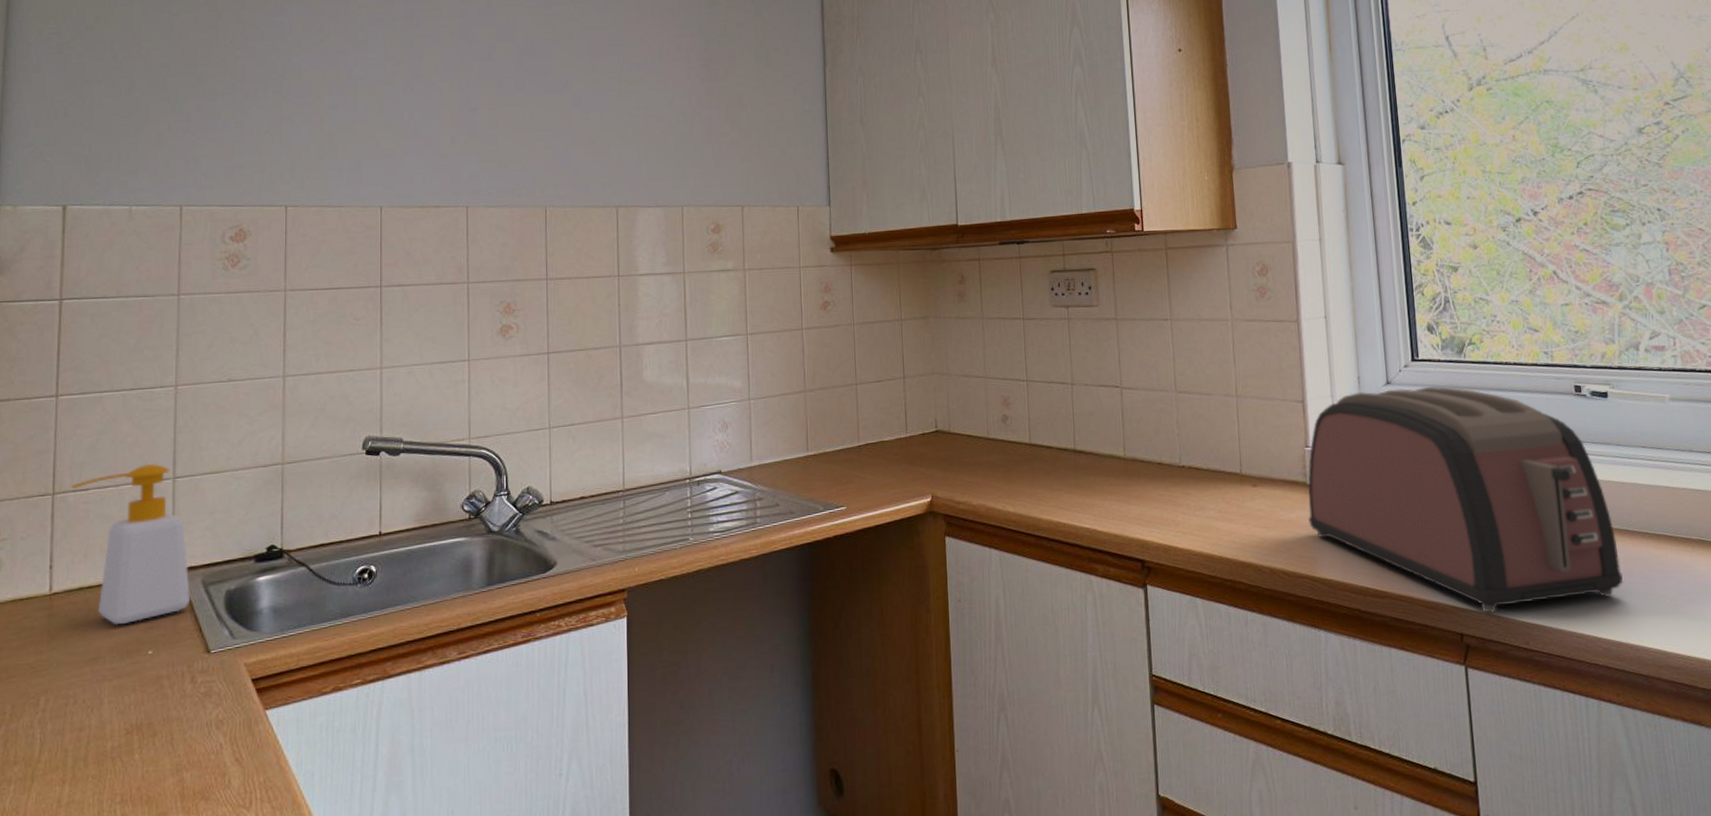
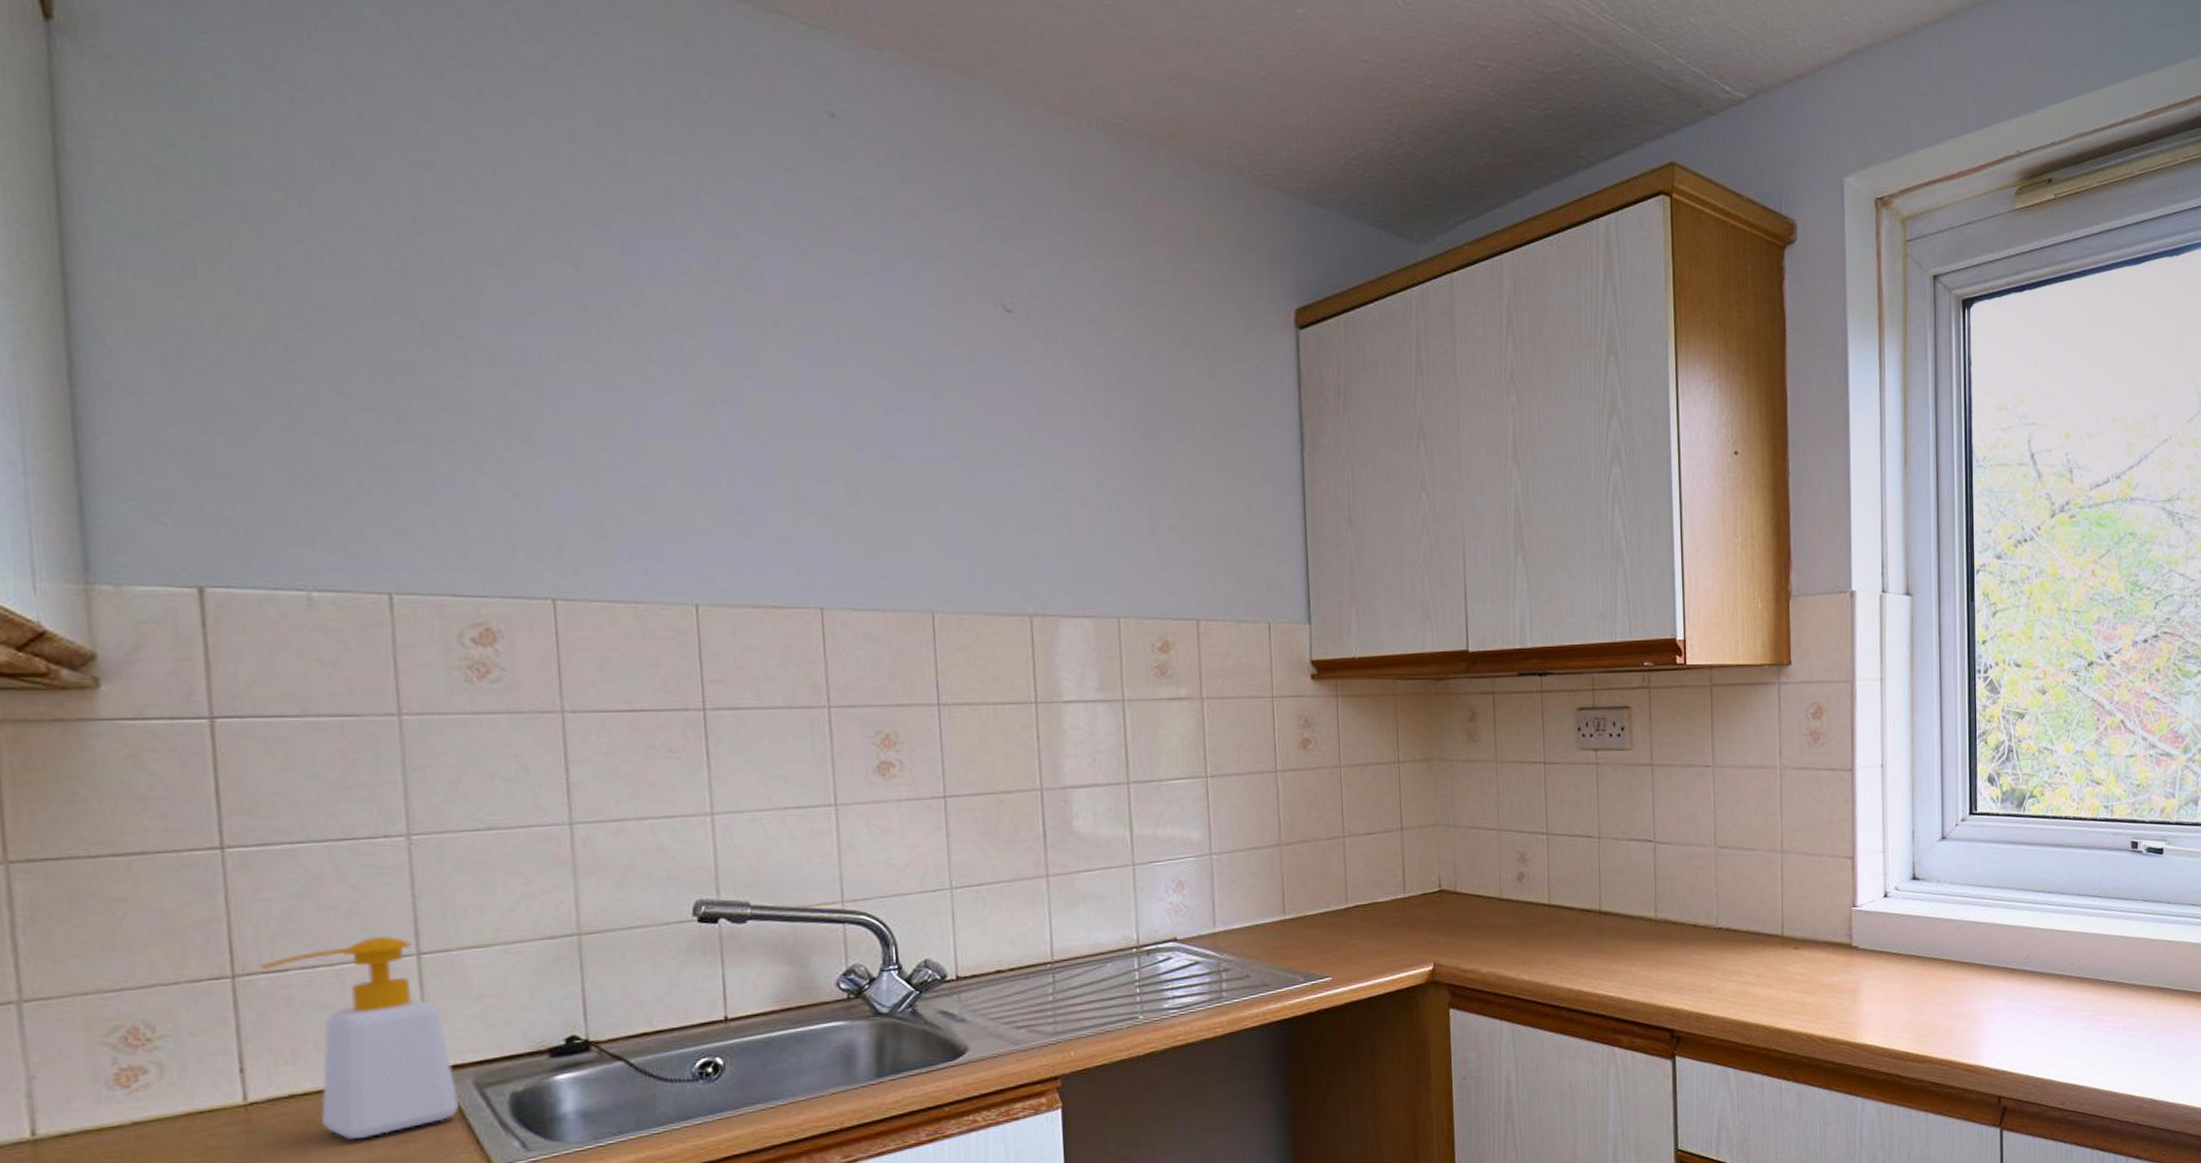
toaster: present [1307,386,1624,614] -> none [1850,842,2161,1076]

